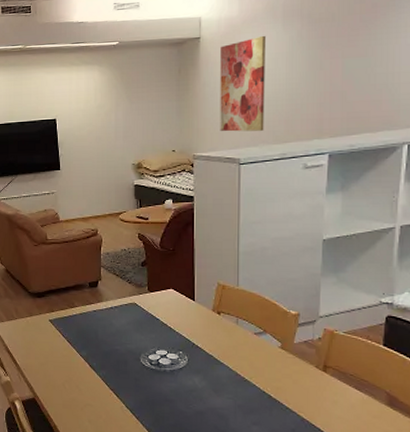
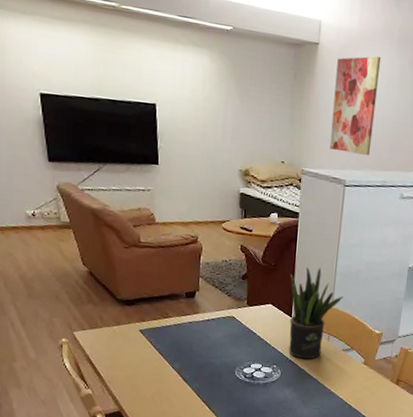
potted plant: none [190,248,249,345] -> present [289,267,343,360]

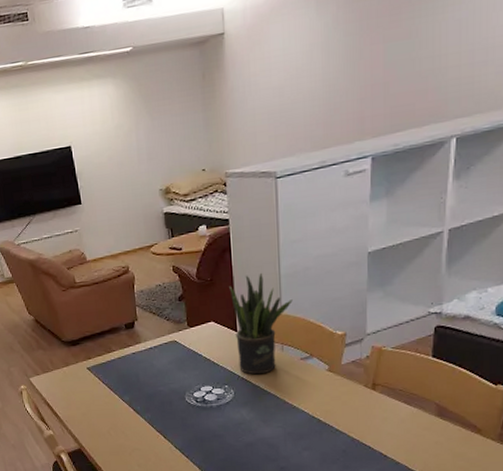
wall art: present [329,56,382,155] -> none [248,23,301,142]

